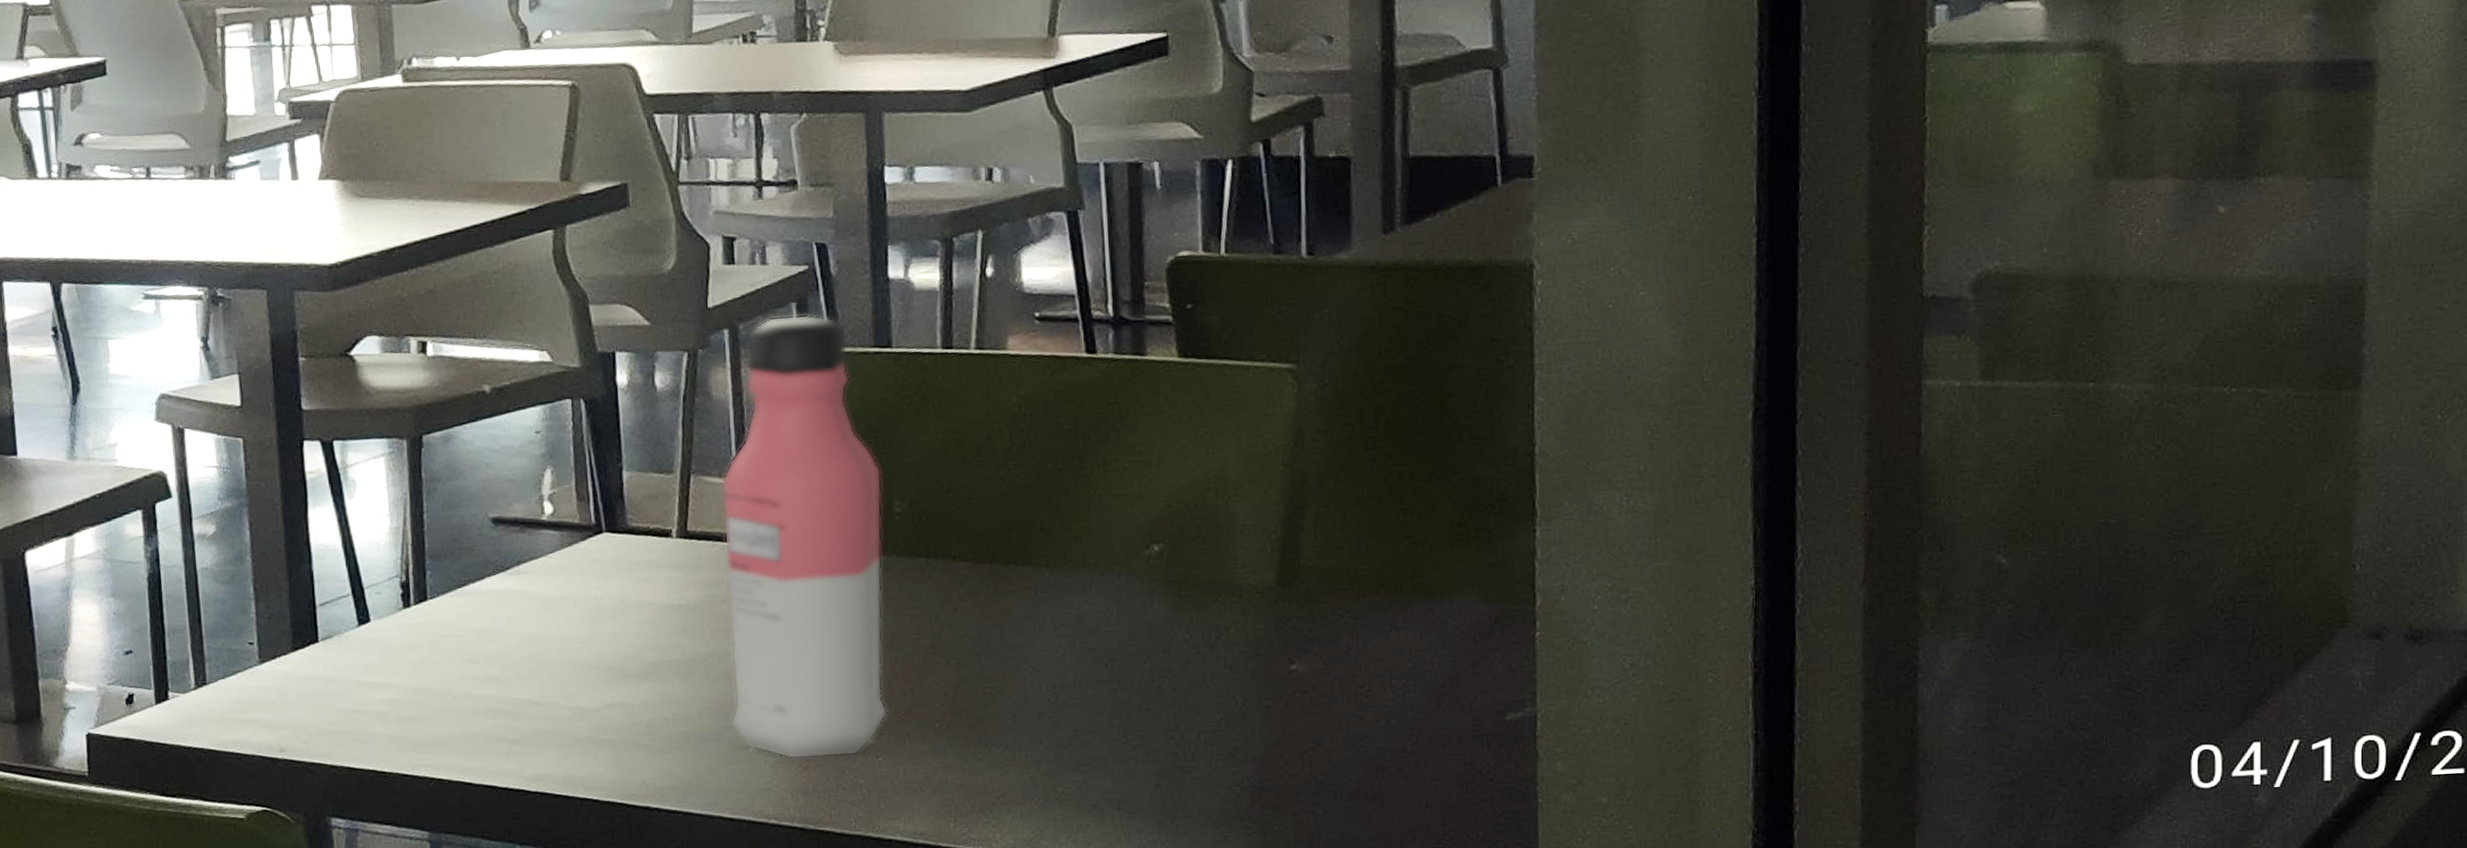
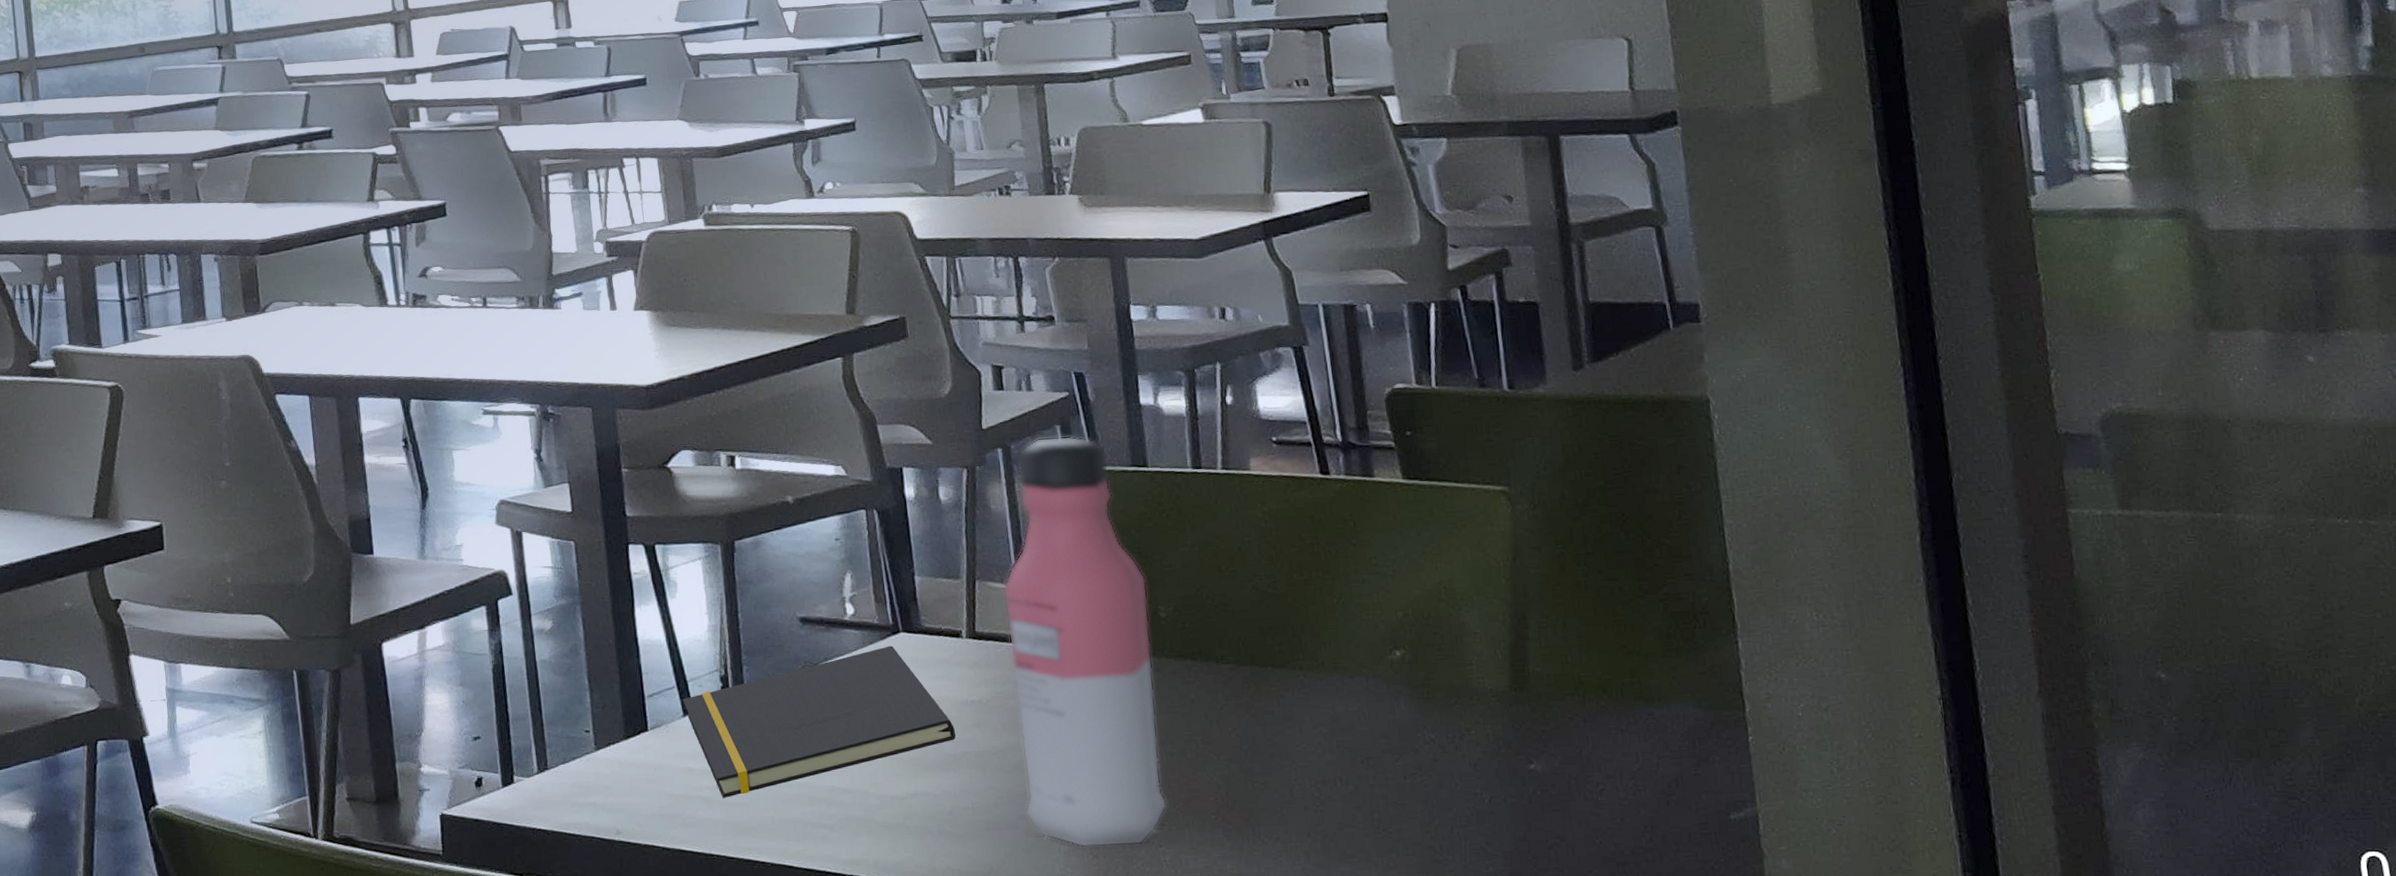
notepad: none [357,547,660,712] -> present [682,645,956,798]

